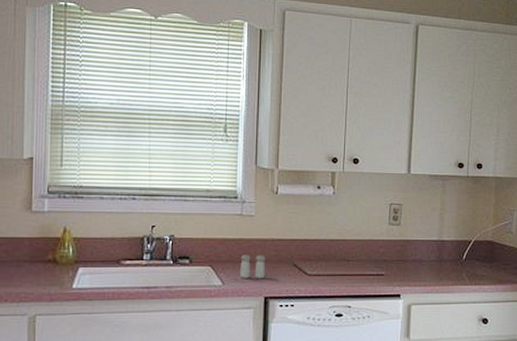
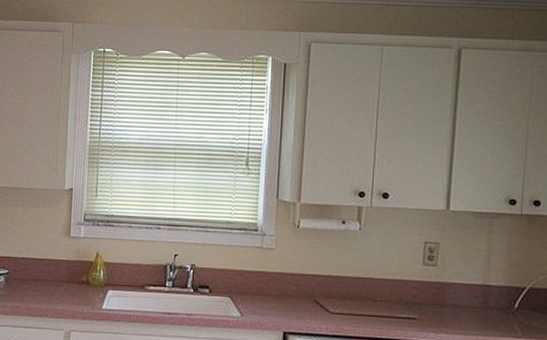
salt and pepper shaker: present [240,255,266,278] -> none [259,287,286,313]

